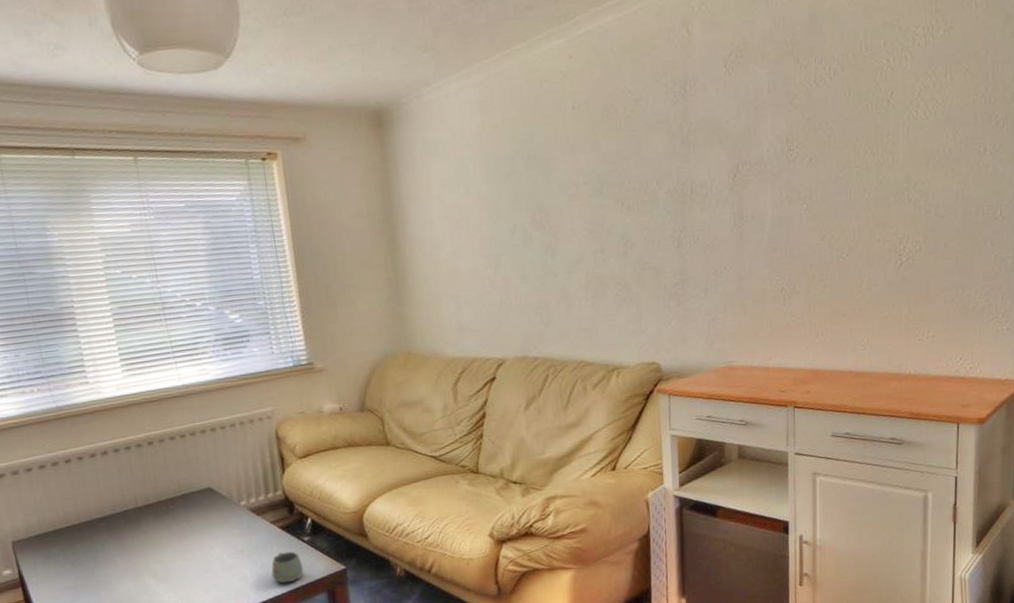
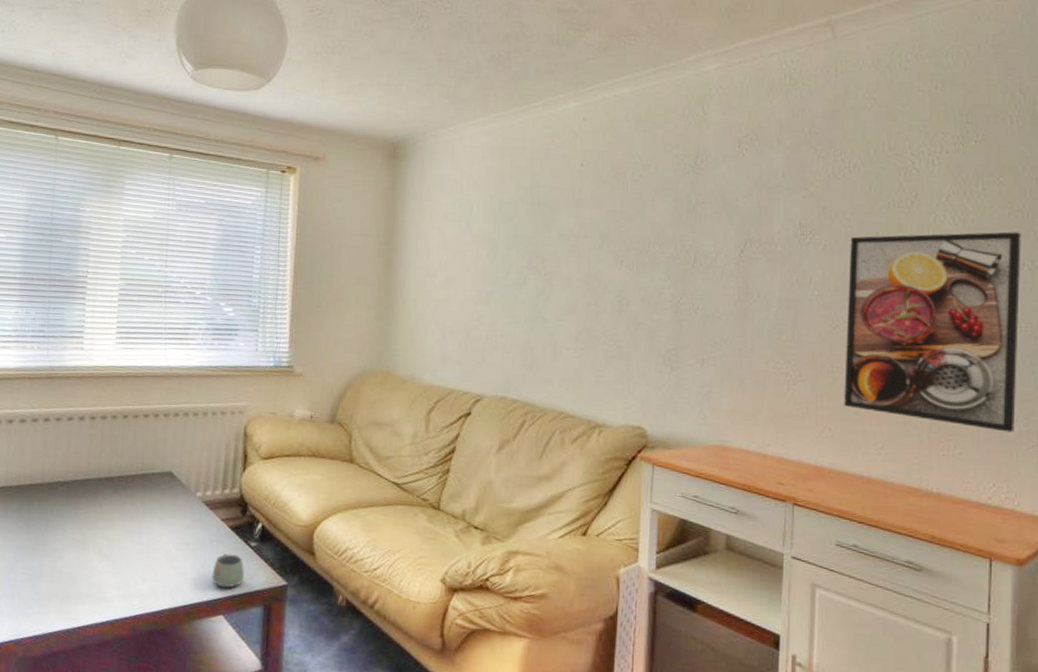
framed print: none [833,118,984,311] -> present [844,231,1021,433]

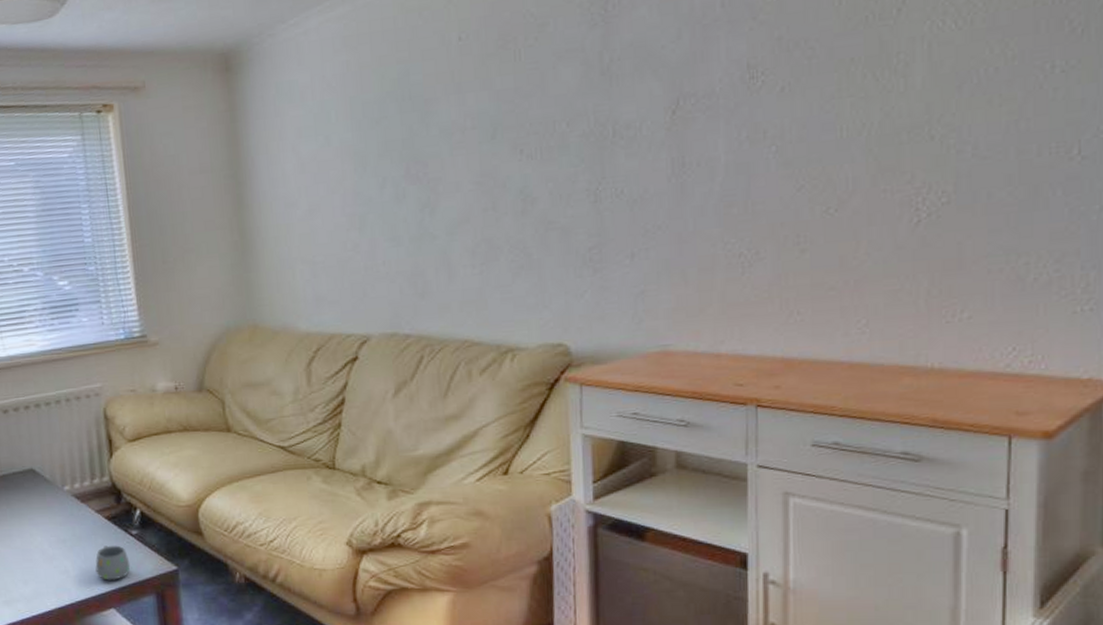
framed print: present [844,231,1021,433] -> none [814,24,1051,283]

